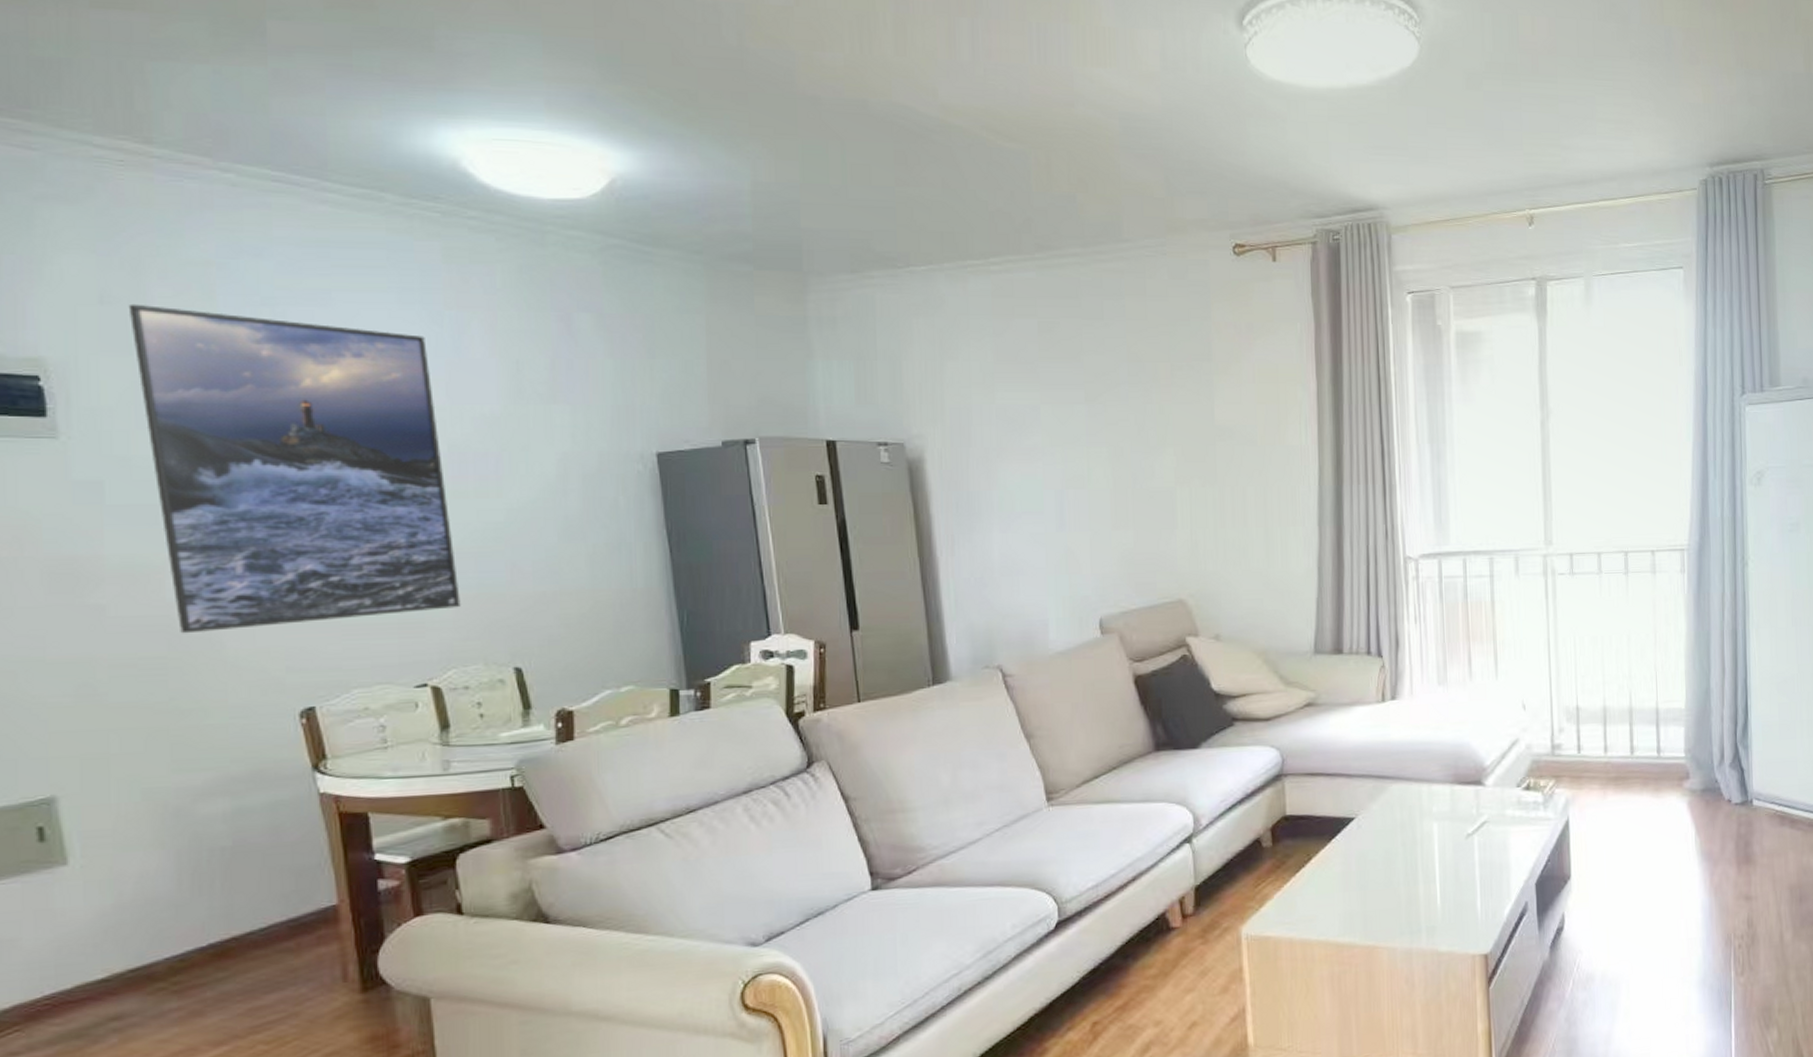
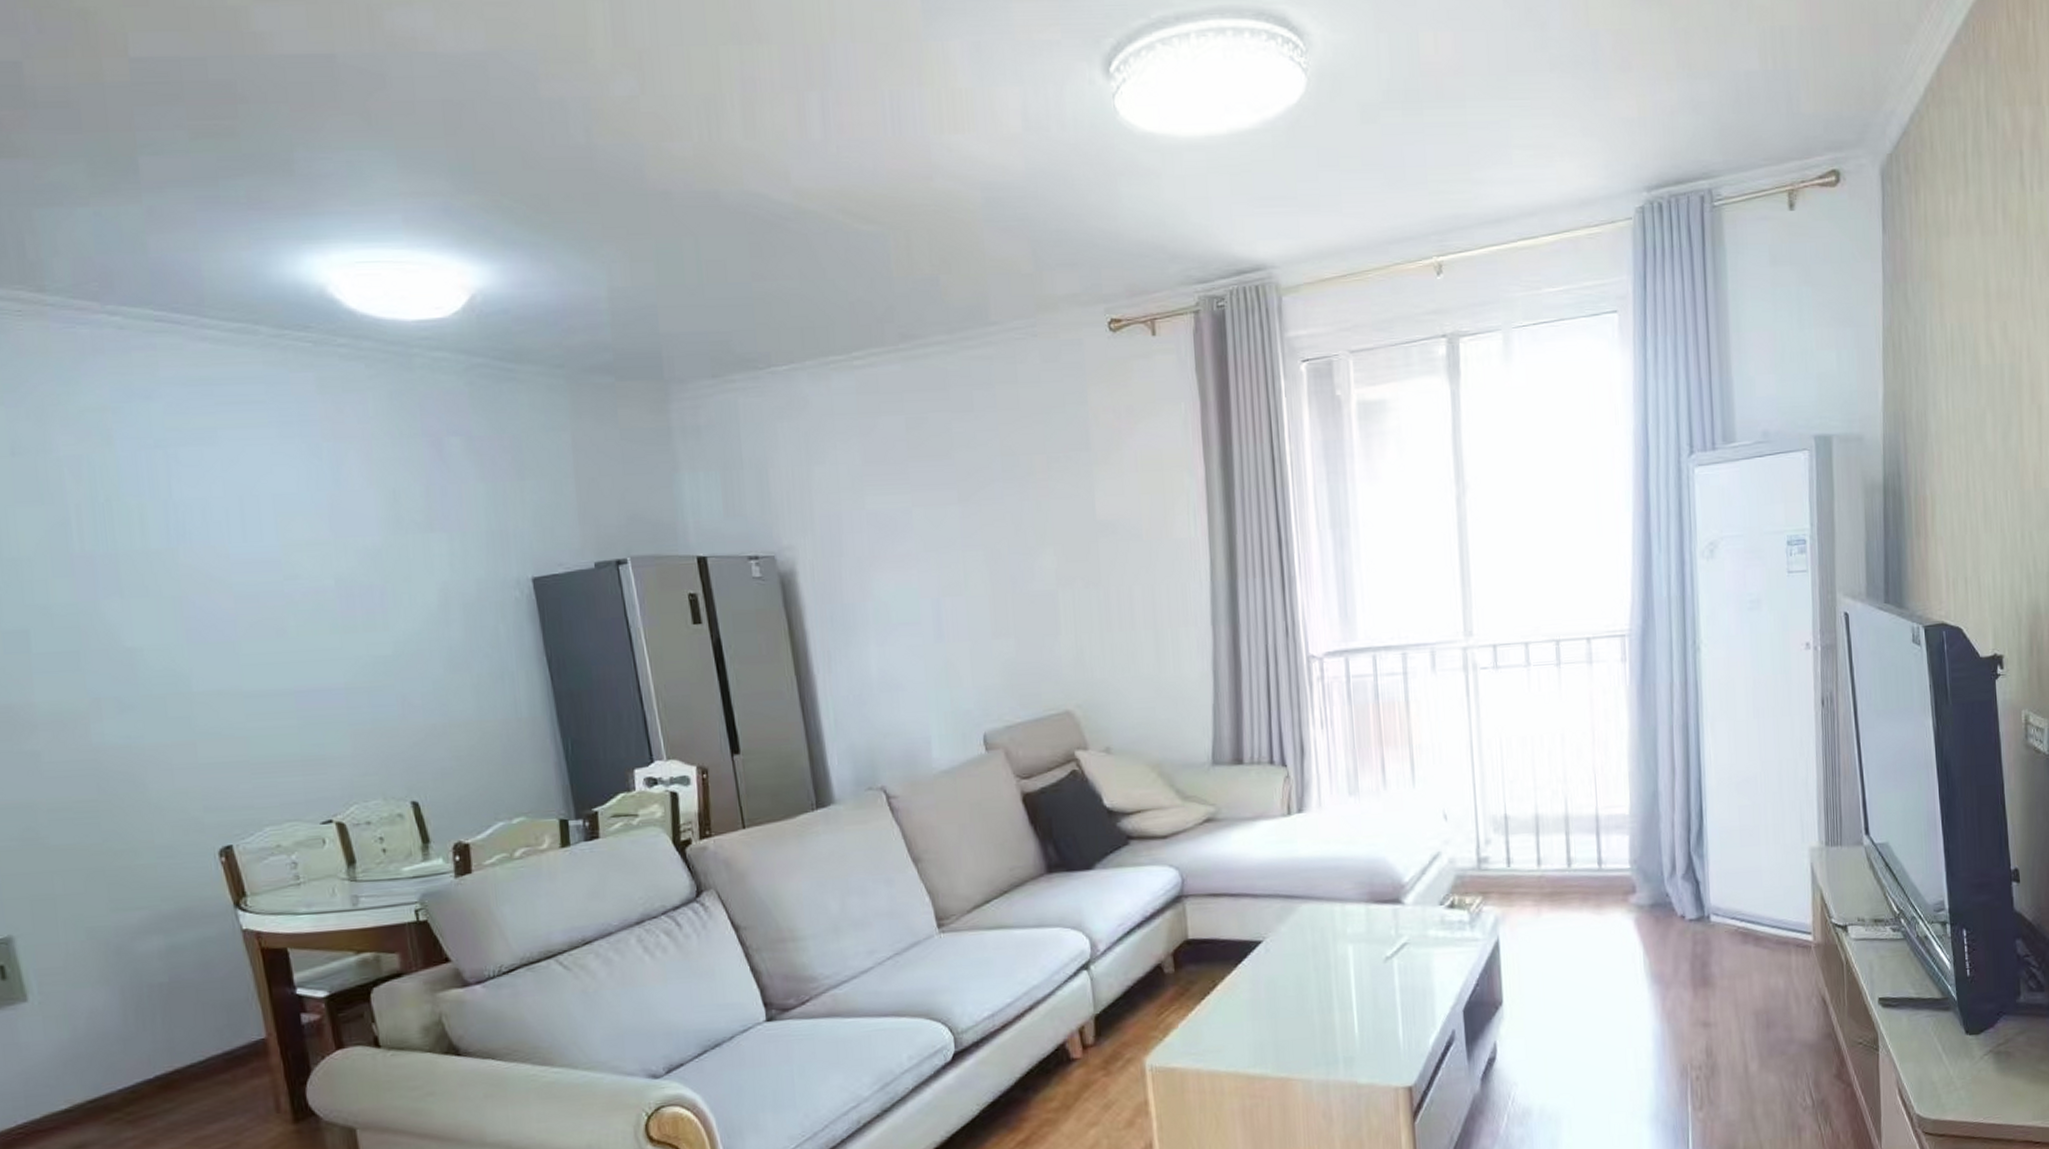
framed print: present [128,303,461,634] -> none [36,453,358,777]

